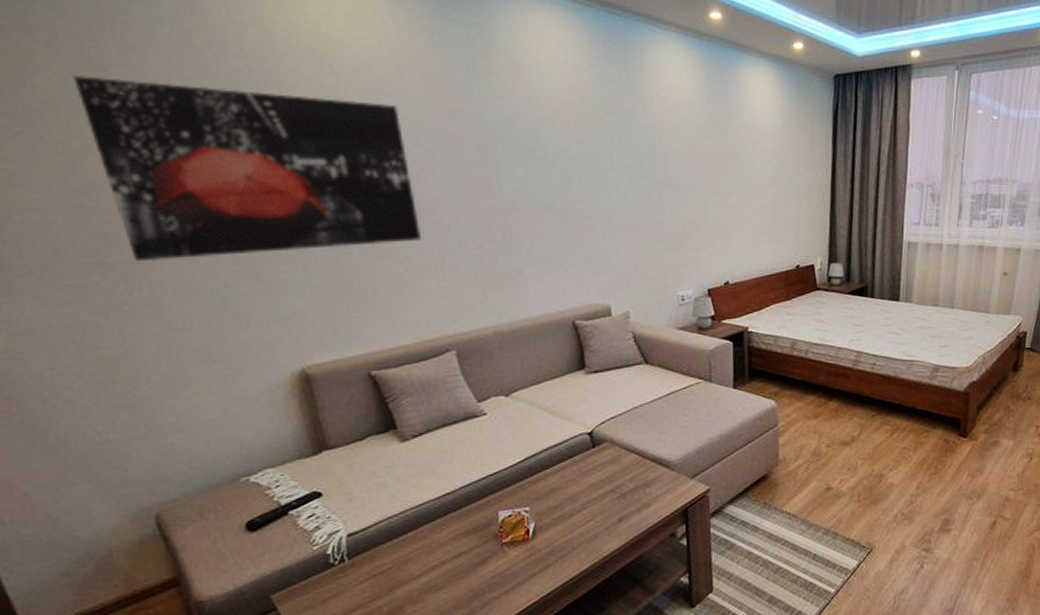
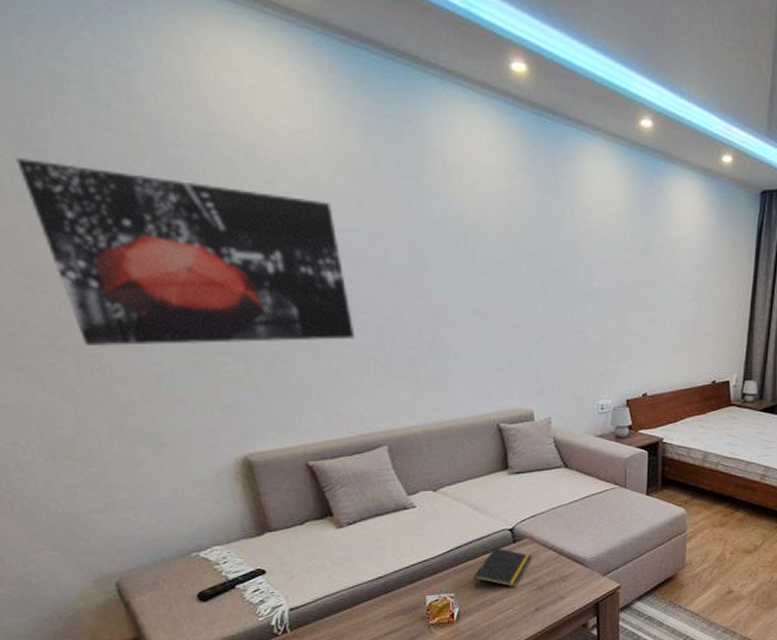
notepad: none [550,454,614,499] -> present [473,548,532,587]

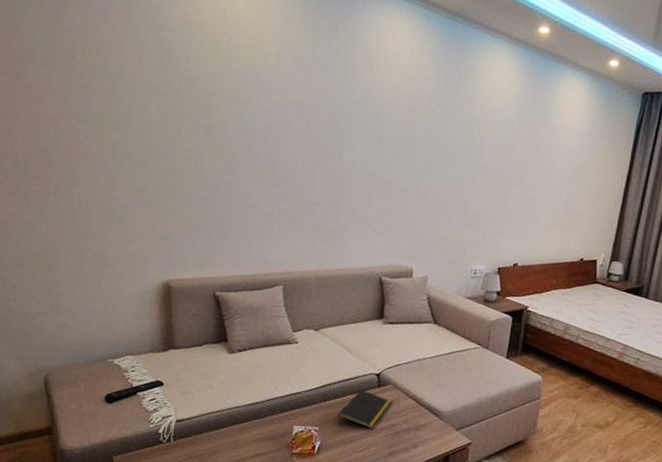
wall art: present [16,158,355,347] -> none [48,34,273,192]

